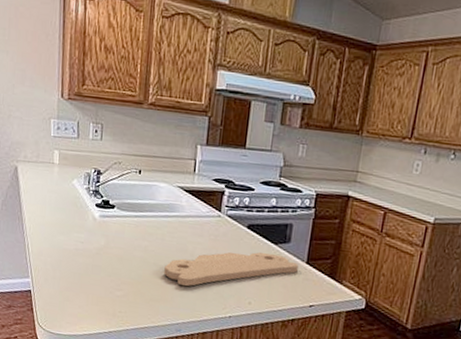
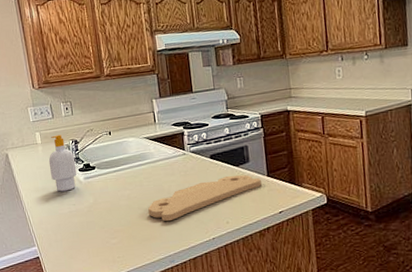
soap bottle: none [62,158,94,226] -> present [48,135,77,192]

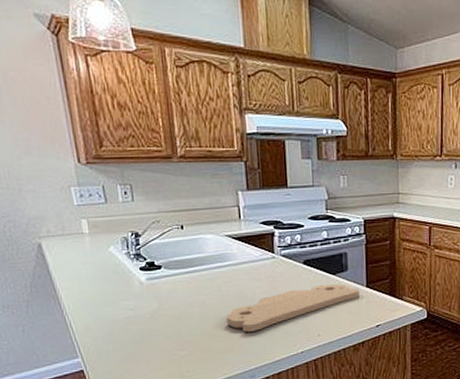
soap bottle: present [48,135,77,192] -> none [98,224,137,294]

